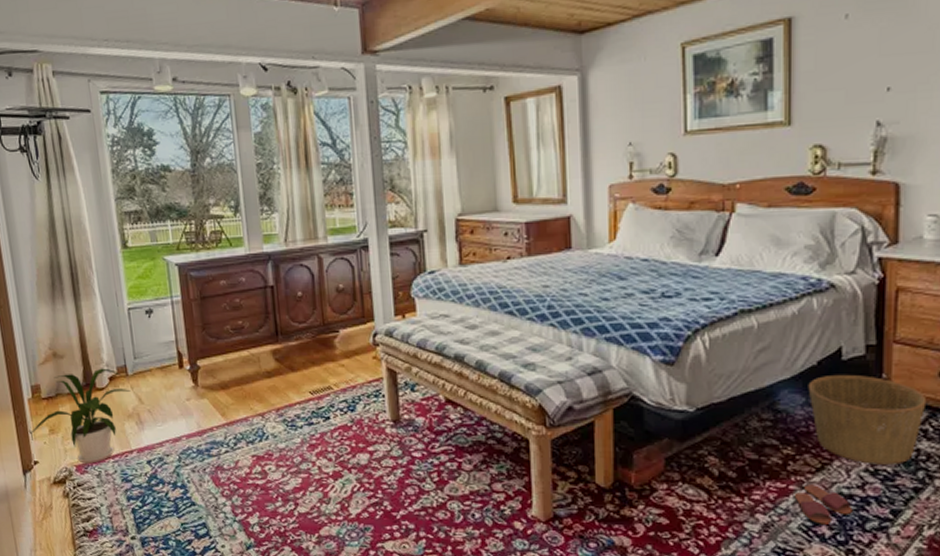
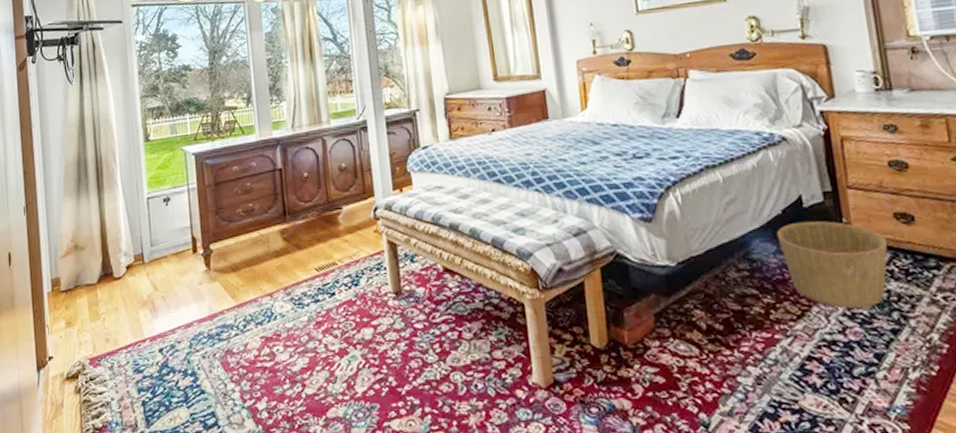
house plant: present [29,368,131,464] -> none [46,257,146,356]
slippers: present [794,485,853,524] -> none [780,332,839,373]

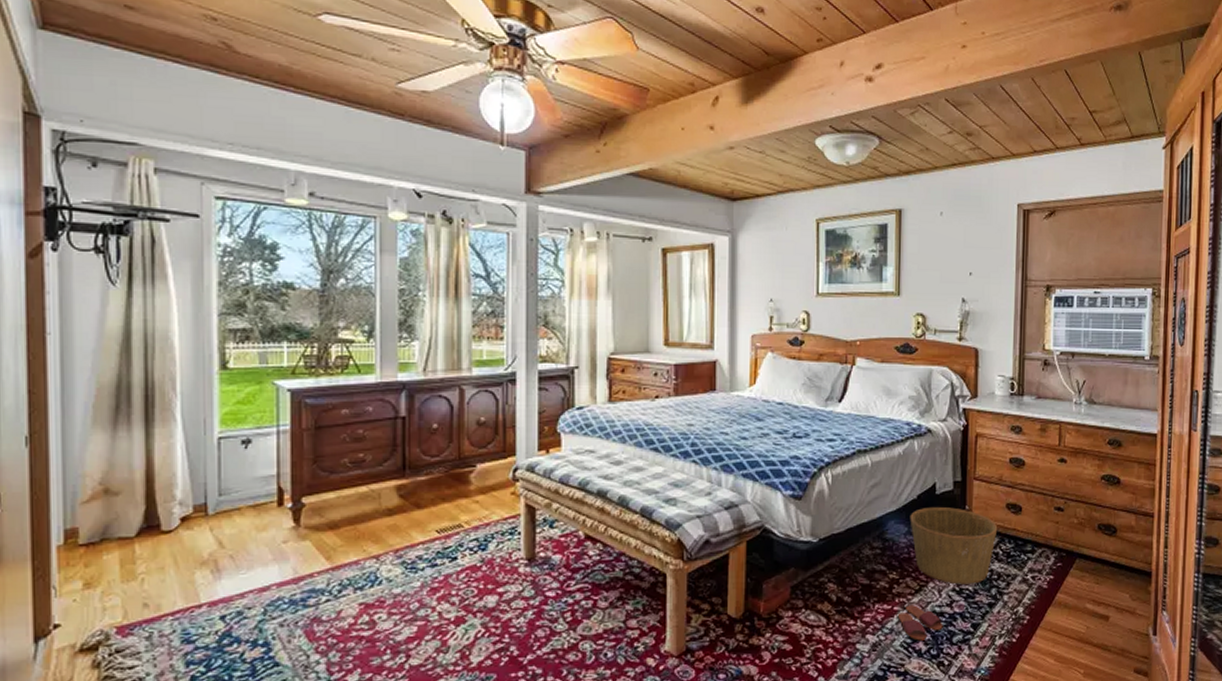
slippers: none [780,332,839,373] -> present [897,605,943,641]

